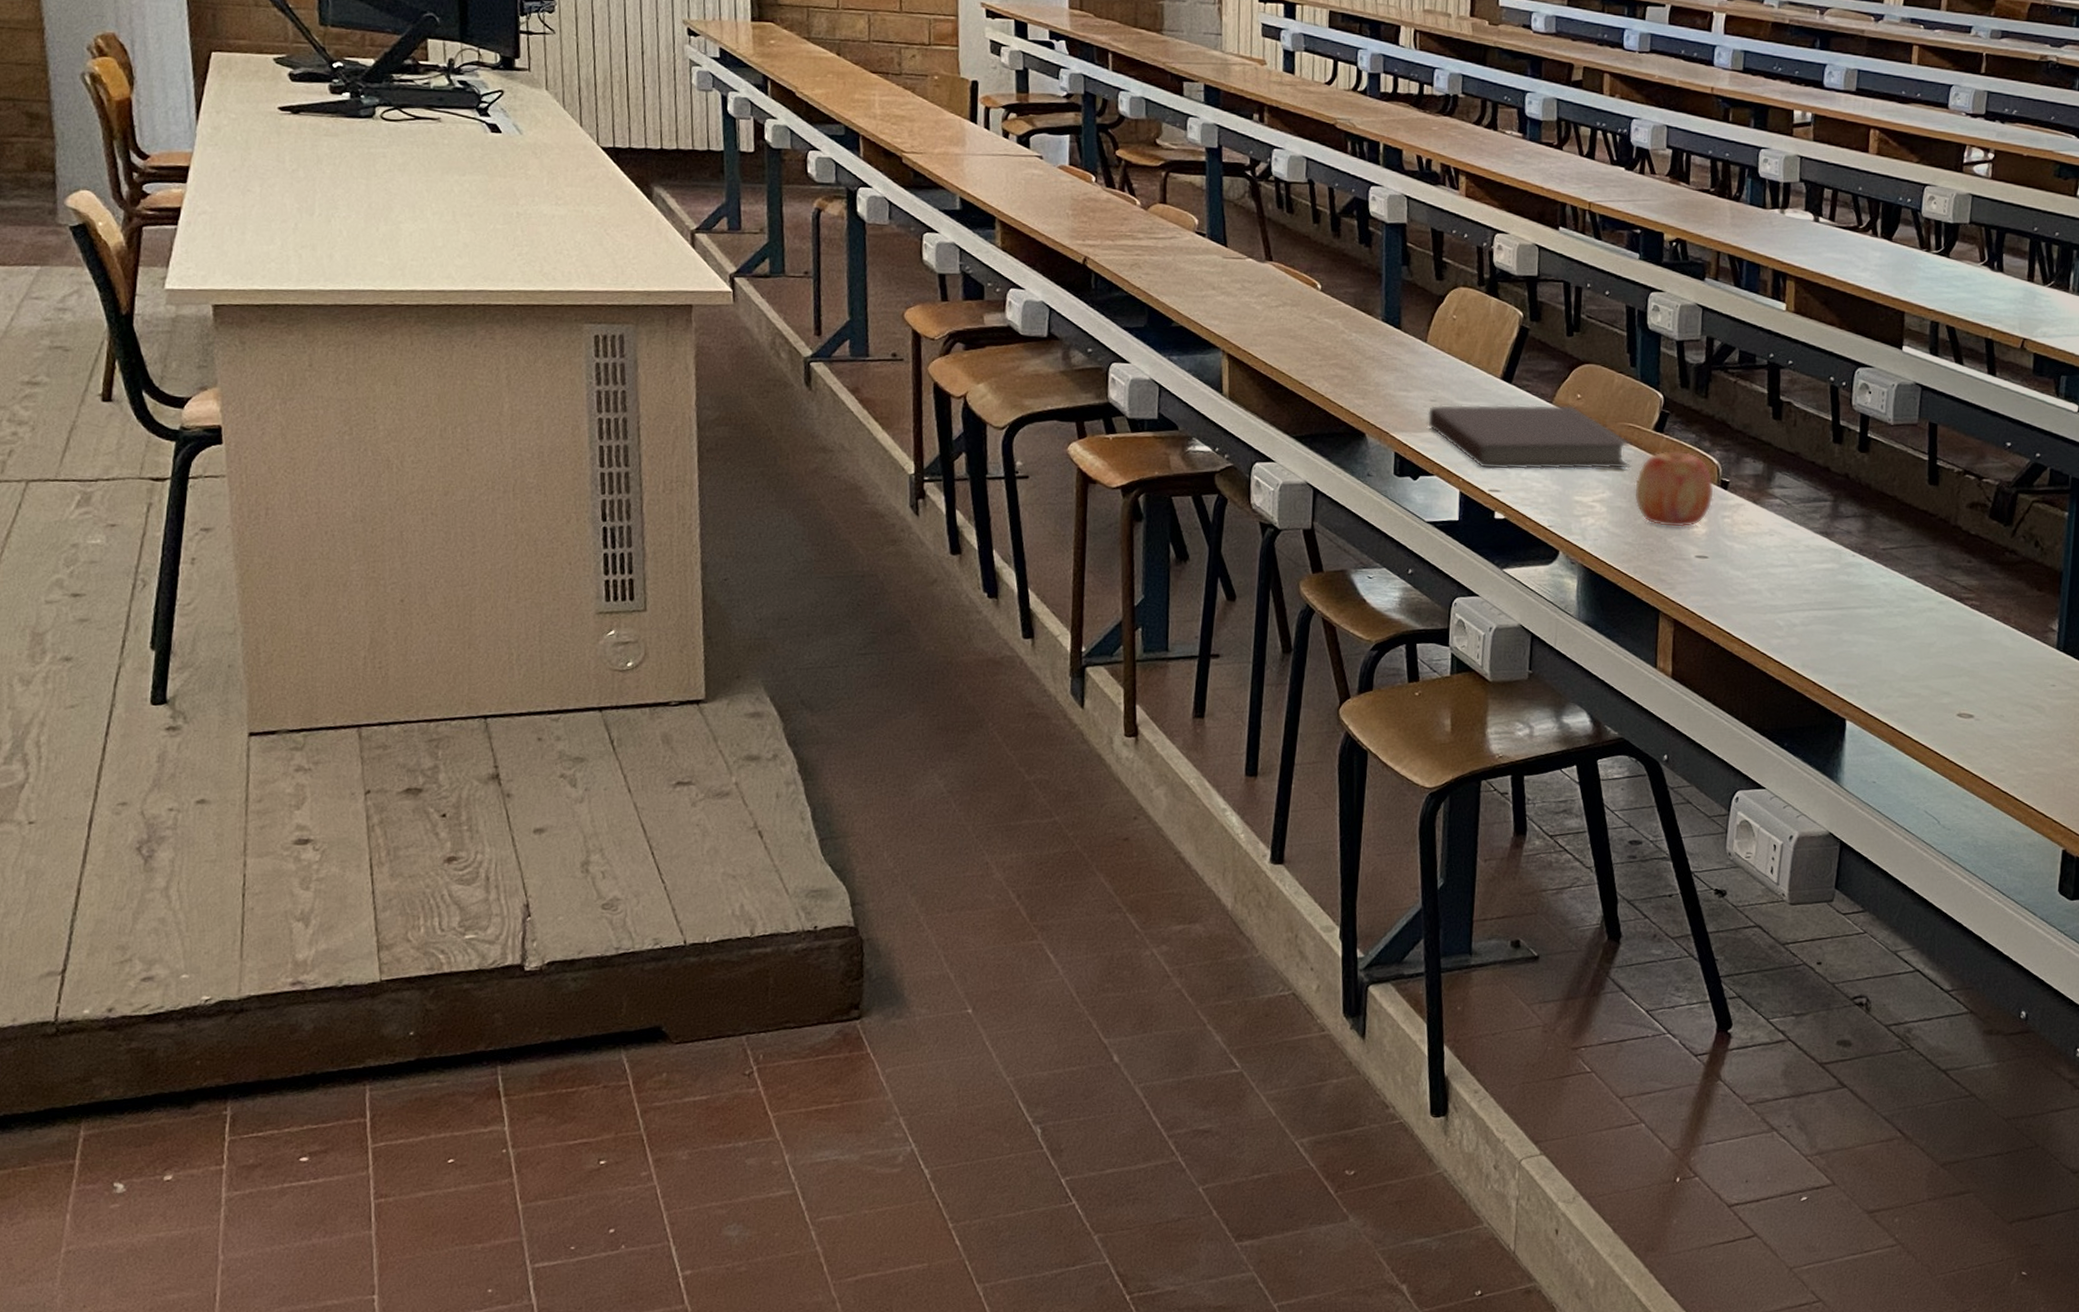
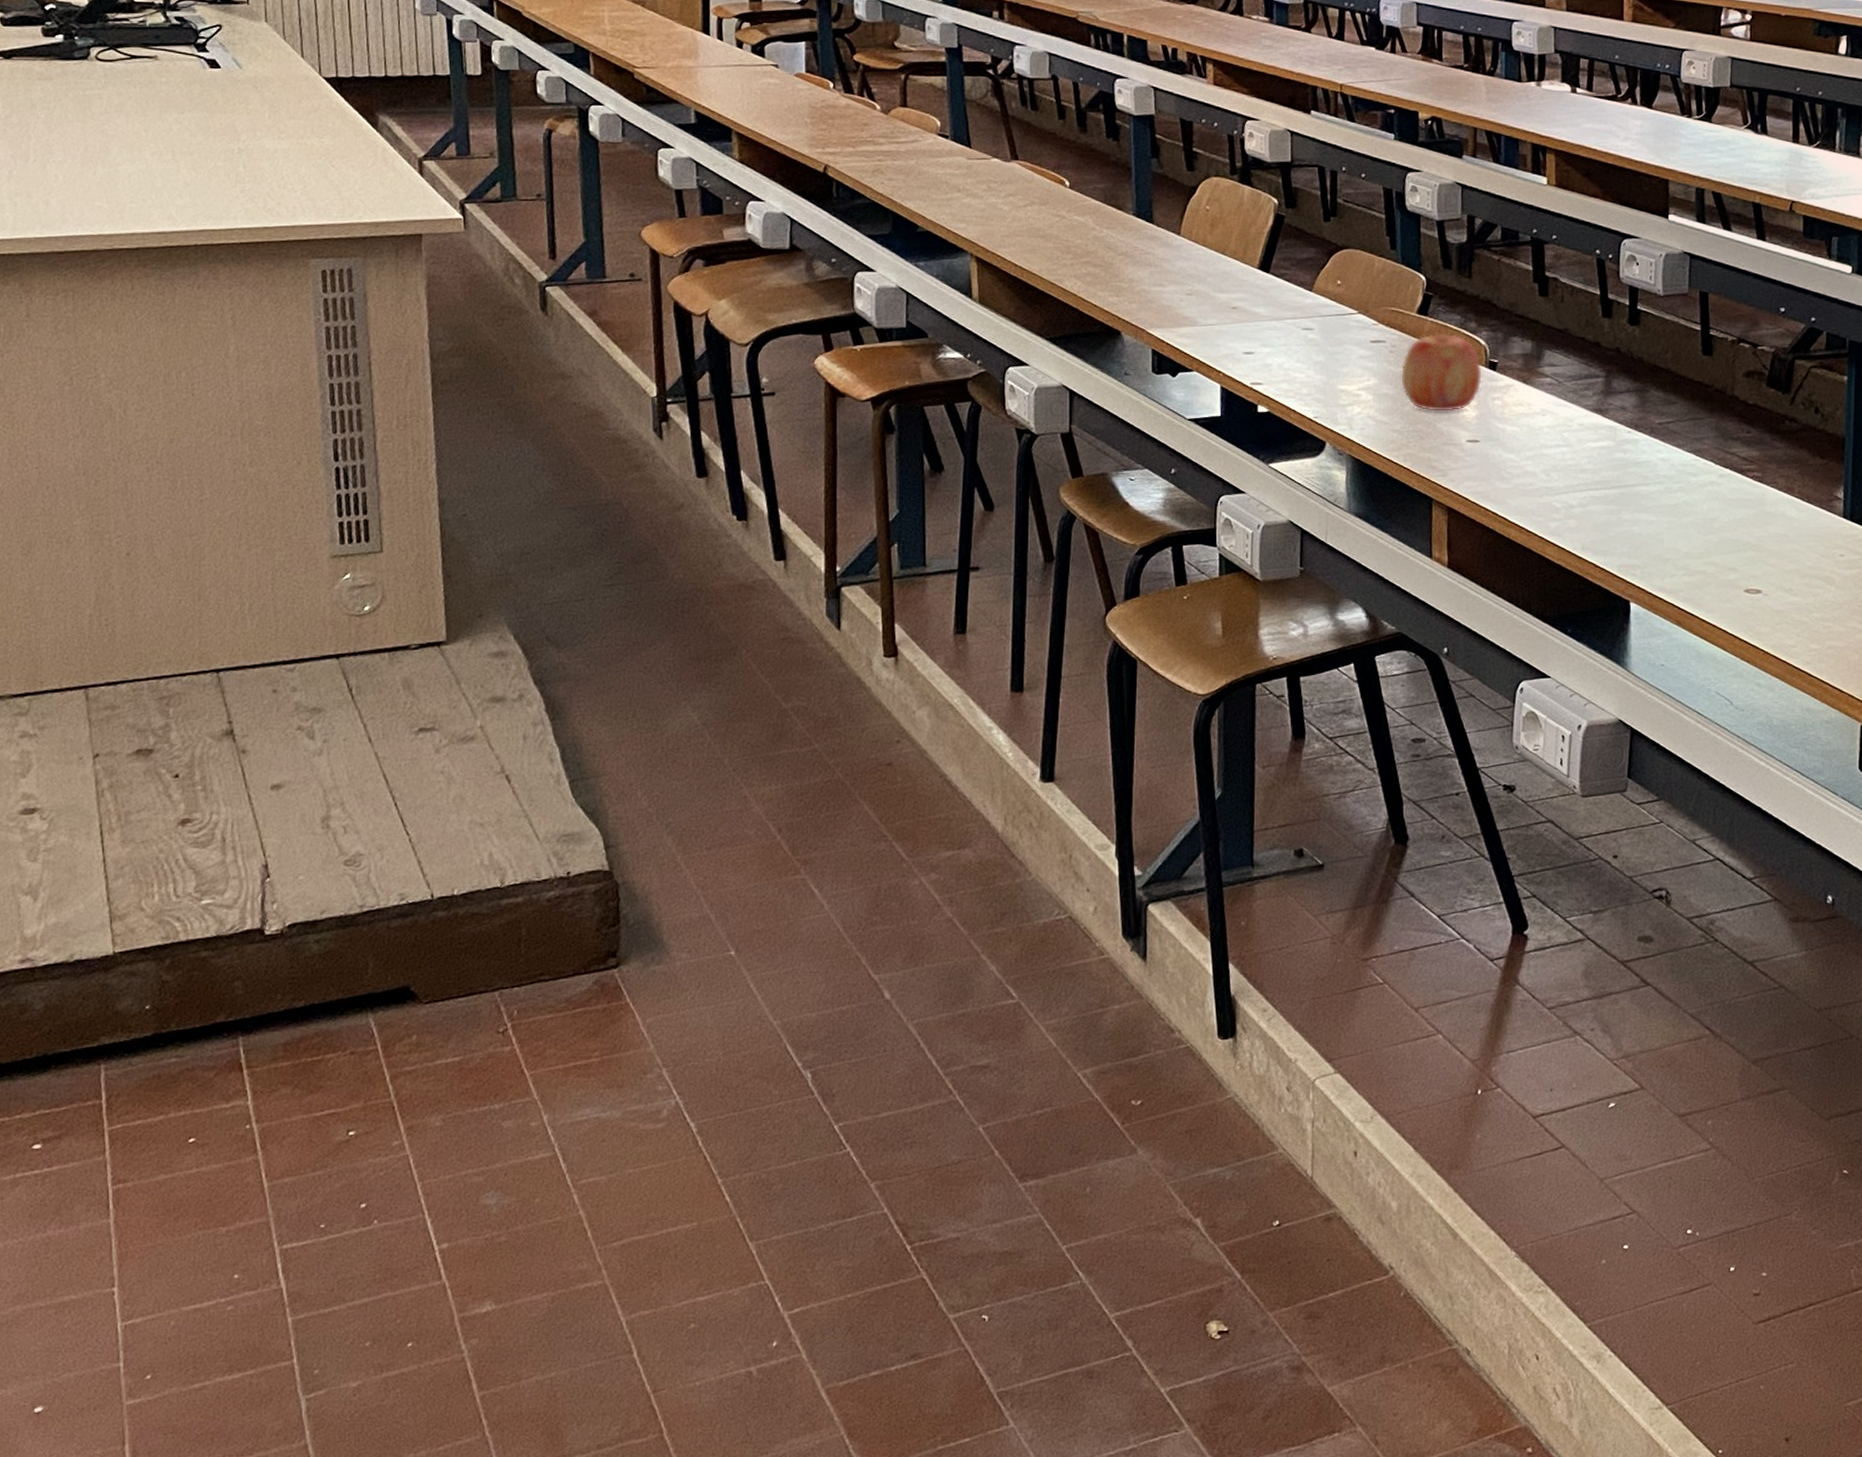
notebook: present [1427,404,1633,470] -> none [1184,292,1397,362]

